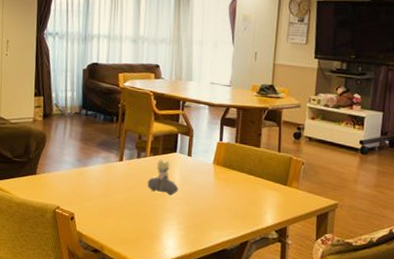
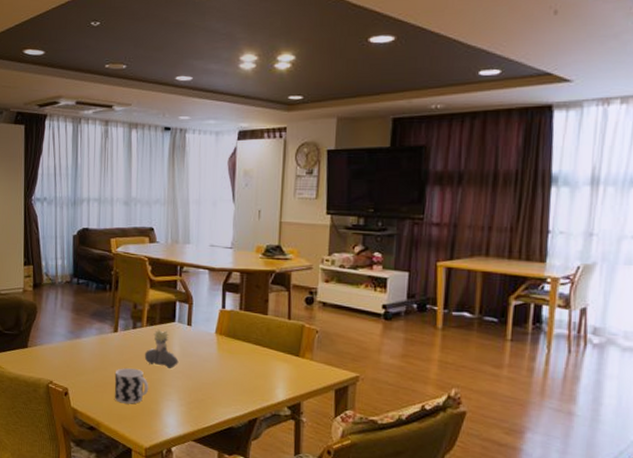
cup: none [118,195,151,228] -> present [114,368,149,404]

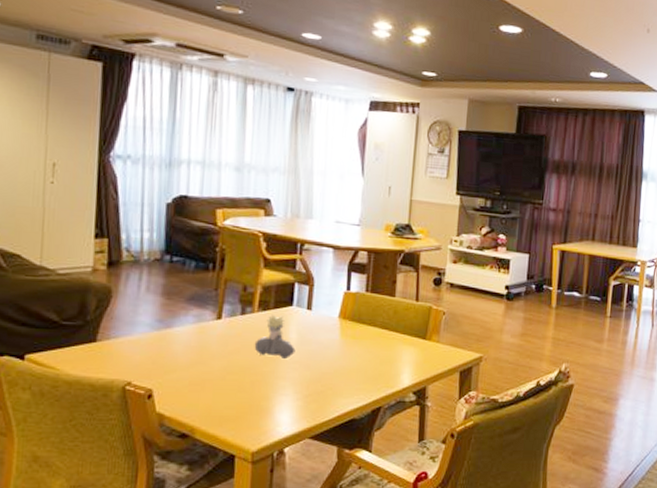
cup: present [114,368,149,404] -> none [215,361,259,403]

